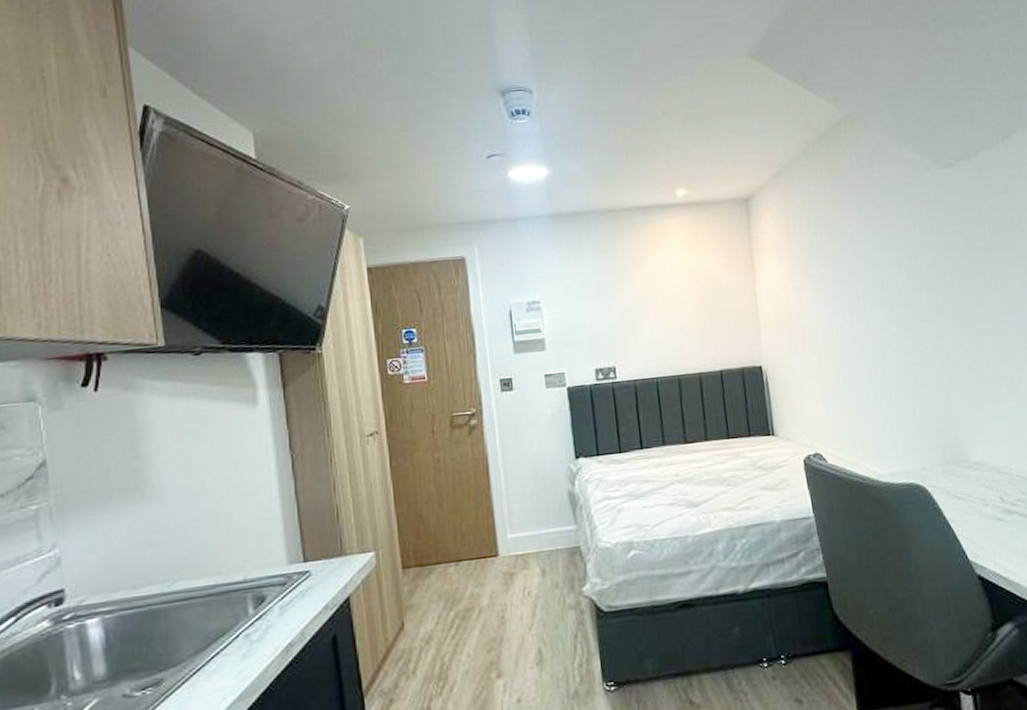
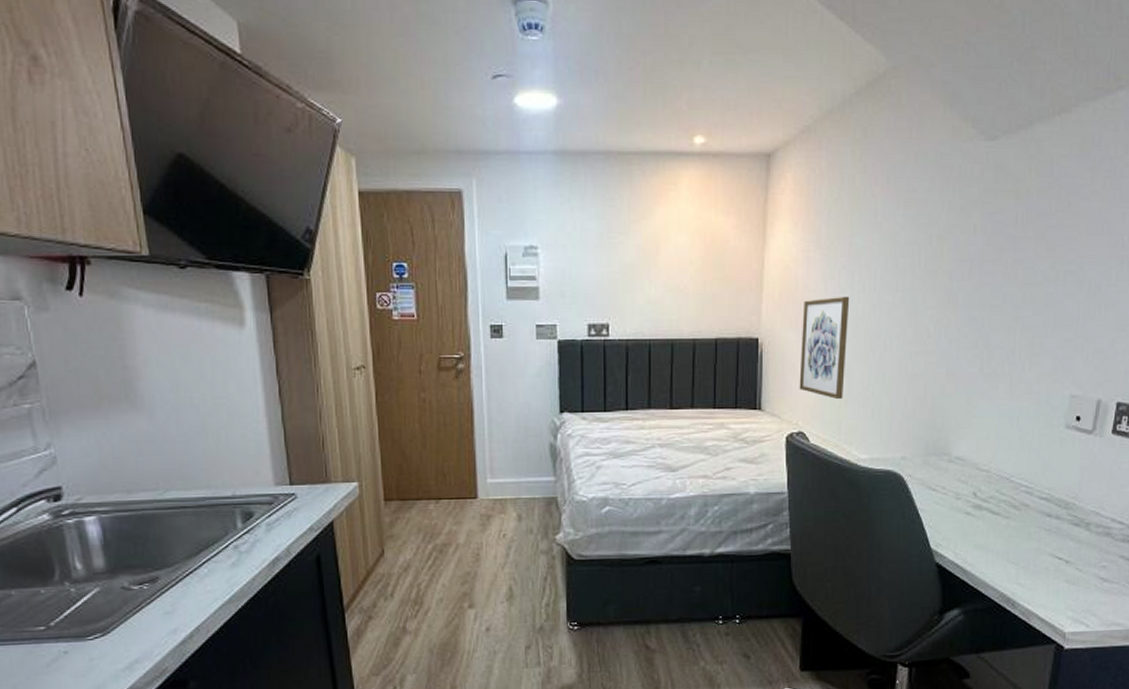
wall art: none [800,317,853,418] -> present [799,296,850,400]

